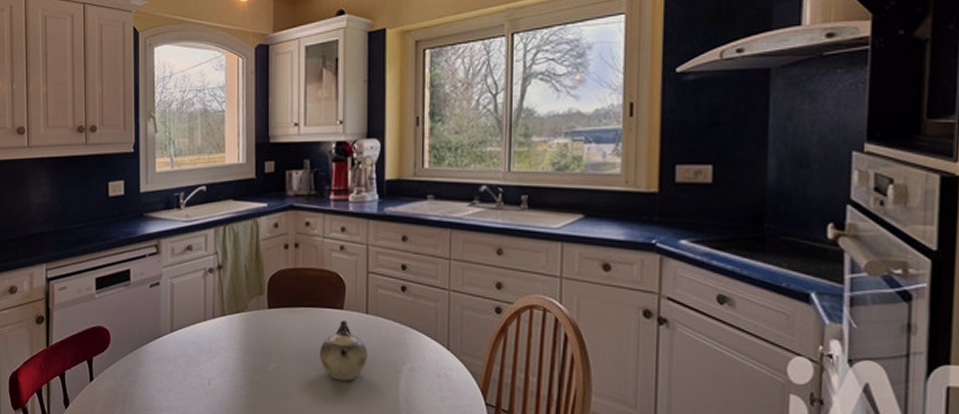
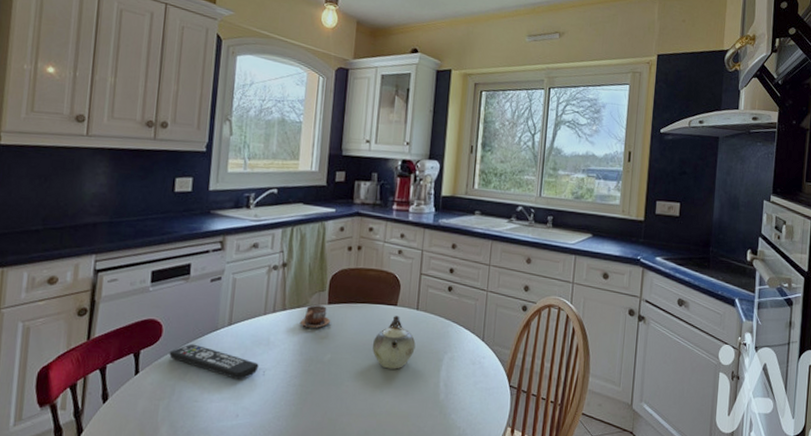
remote control: none [118,351,203,389] -> present [169,344,259,379]
cup: none [240,310,273,336] -> present [299,305,331,329]

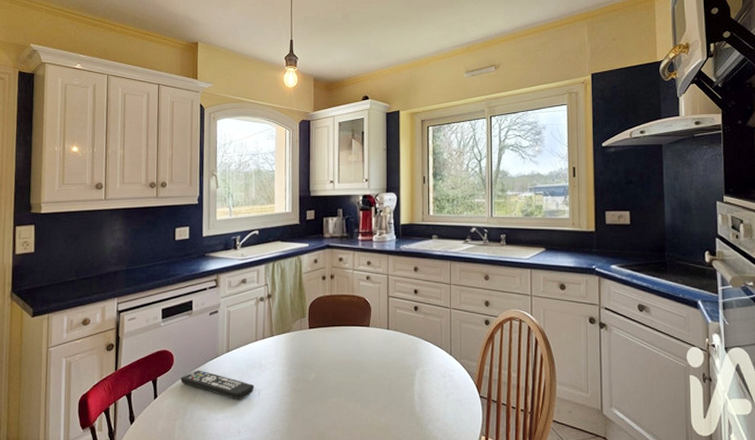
cup: present [299,305,331,329] -> none [286,331,313,351]
teapot: present [372,316,416,369] -> none [350,336,389,385]

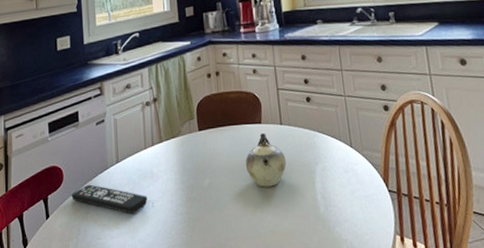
teapot: none [350,336,389,385] -> present [245,133,287,187]

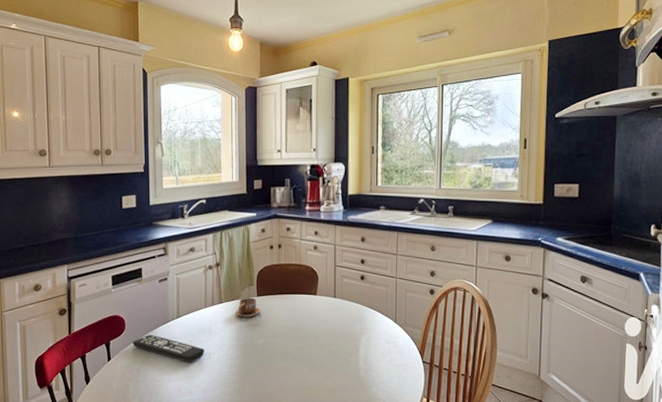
cup: none [176,133,204,156] -> present [235,298,261,318]
teapot: present [245,133,287,187] -> none [298,304,335,350]

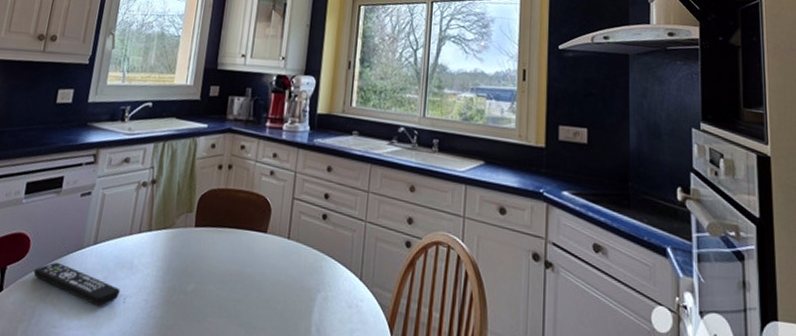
cup: present [235,298,261,318] -> none [164,227,197,254]

